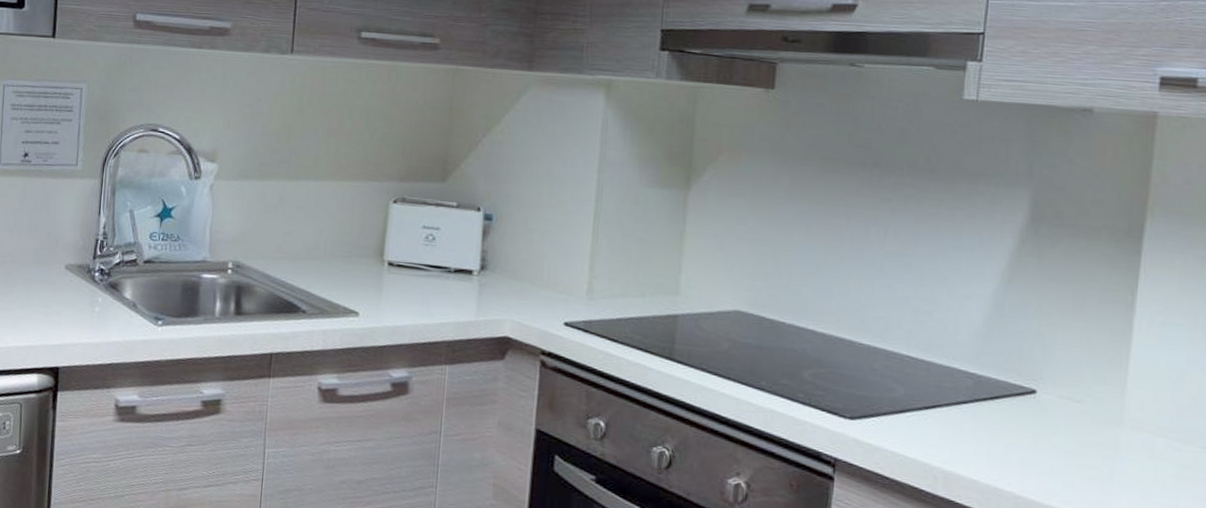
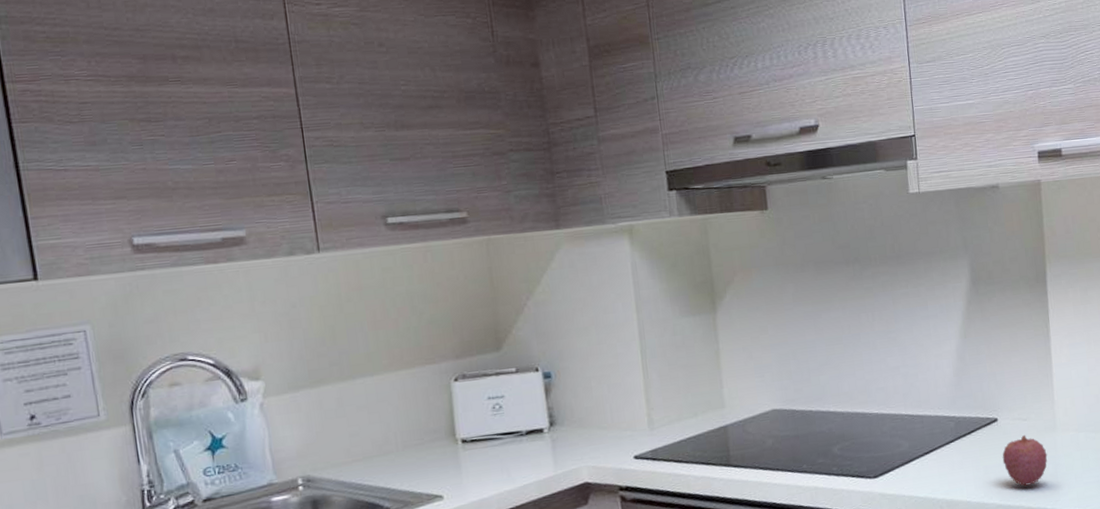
fruit: none [1033,419,1103,484] -> present [1002,434,1048,486]

